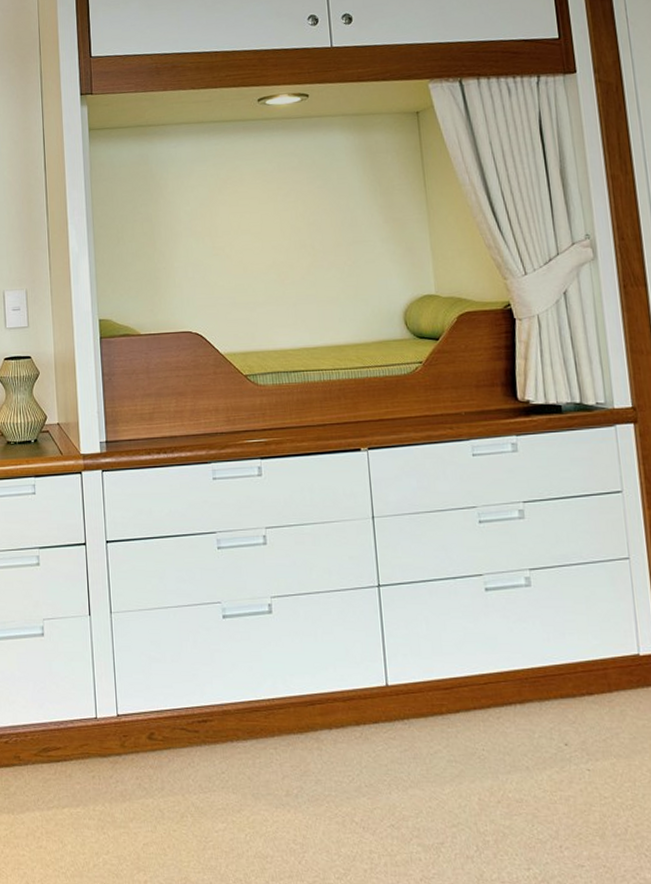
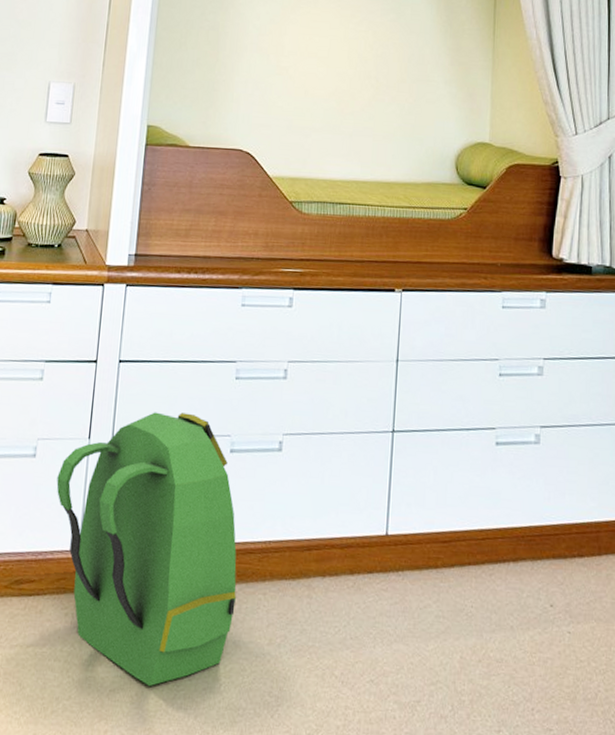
backpack: none [66,584,249,839] -> present [56,412,237,686]

